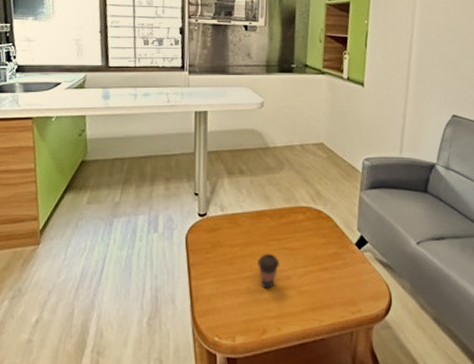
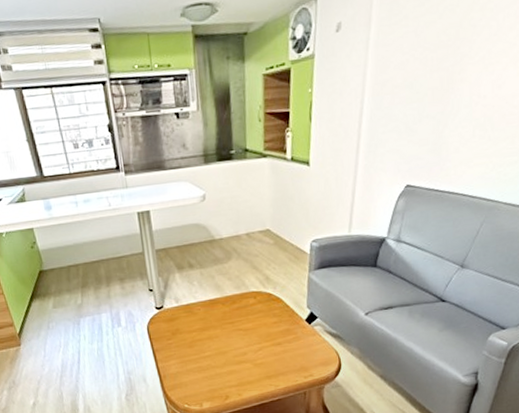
coffee cup: present [258,253,279,289] -> none [215,335,235,364]

